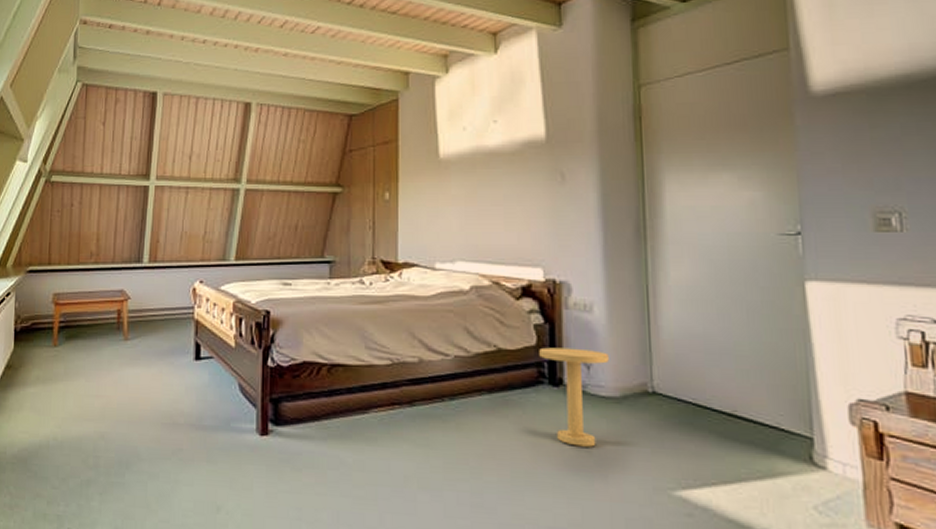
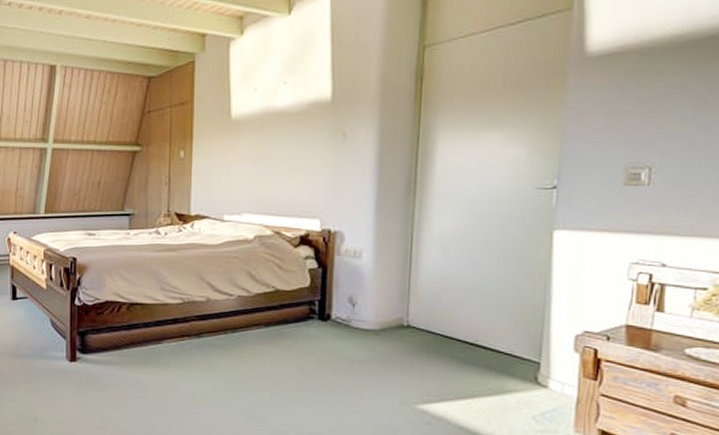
side table: present [539,347,609,447] -> none [312,288,372,370]

